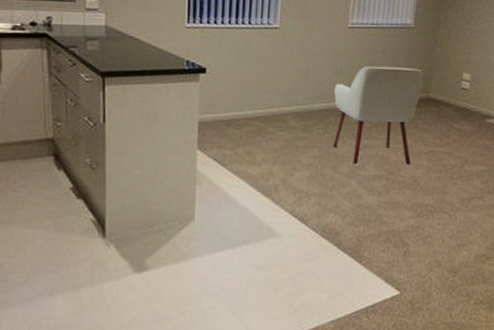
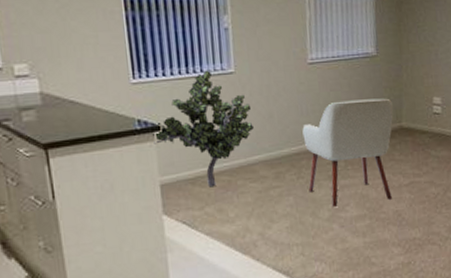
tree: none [198,22,290,129] -> present [153,70,254,186]

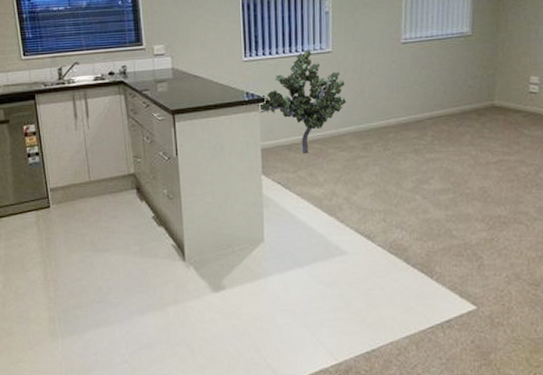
chair: present [302,98,393,207] -> none [392,76,485,179]

